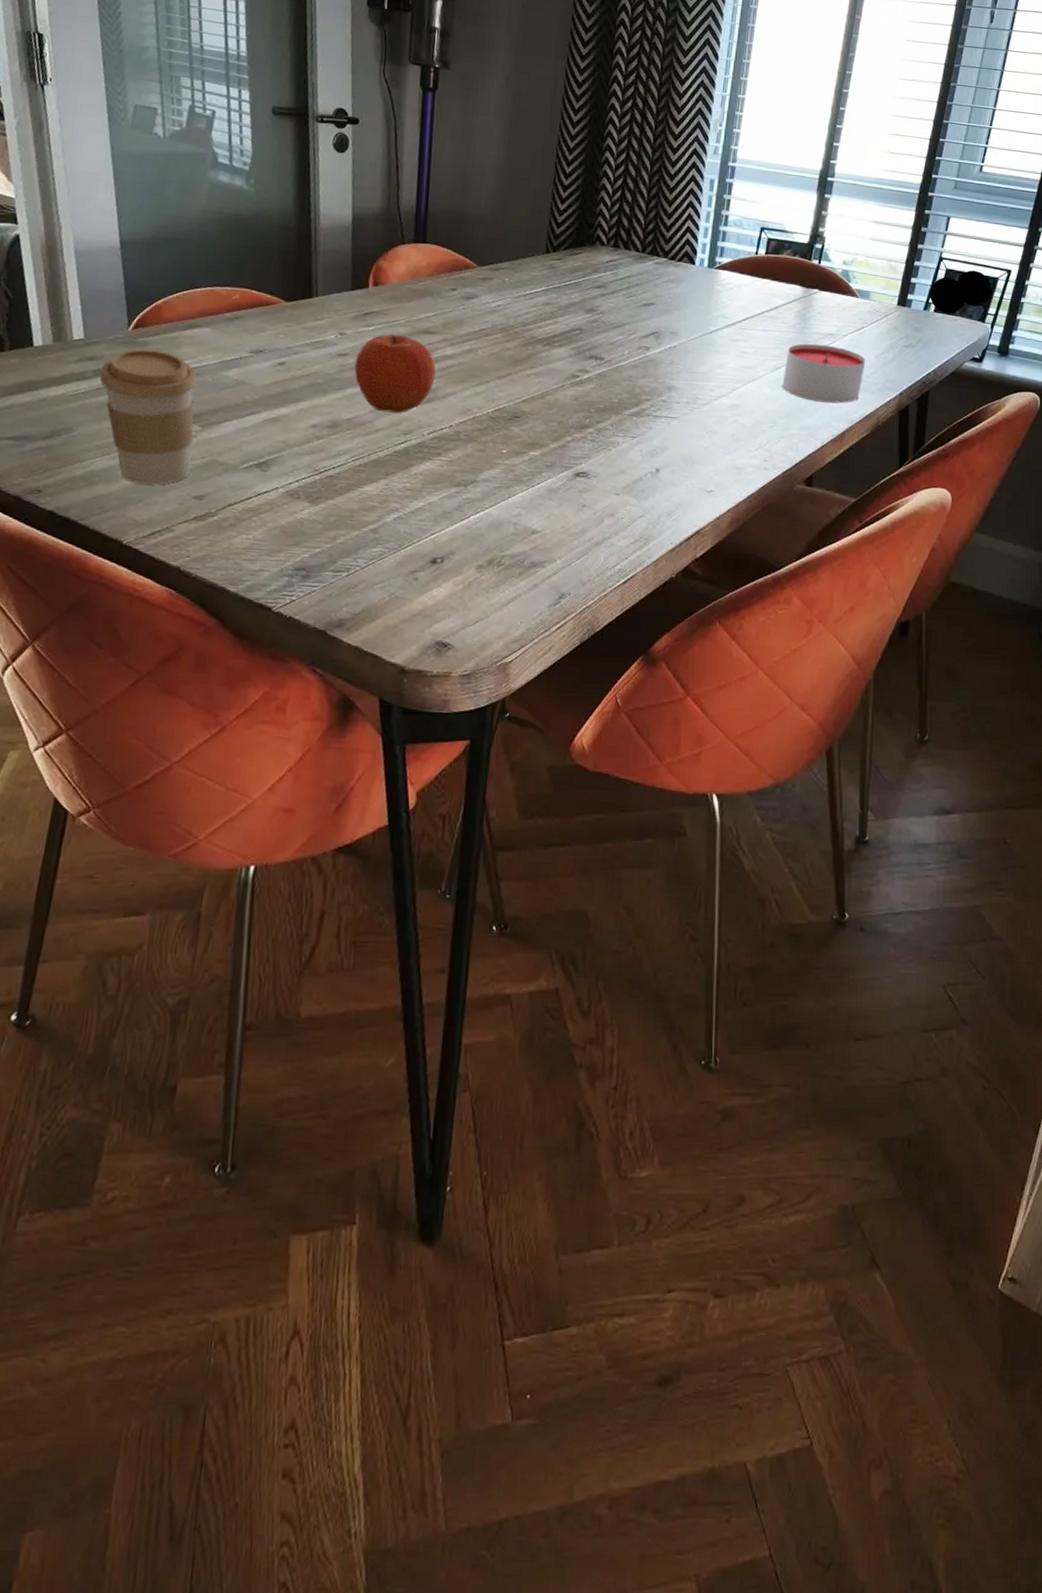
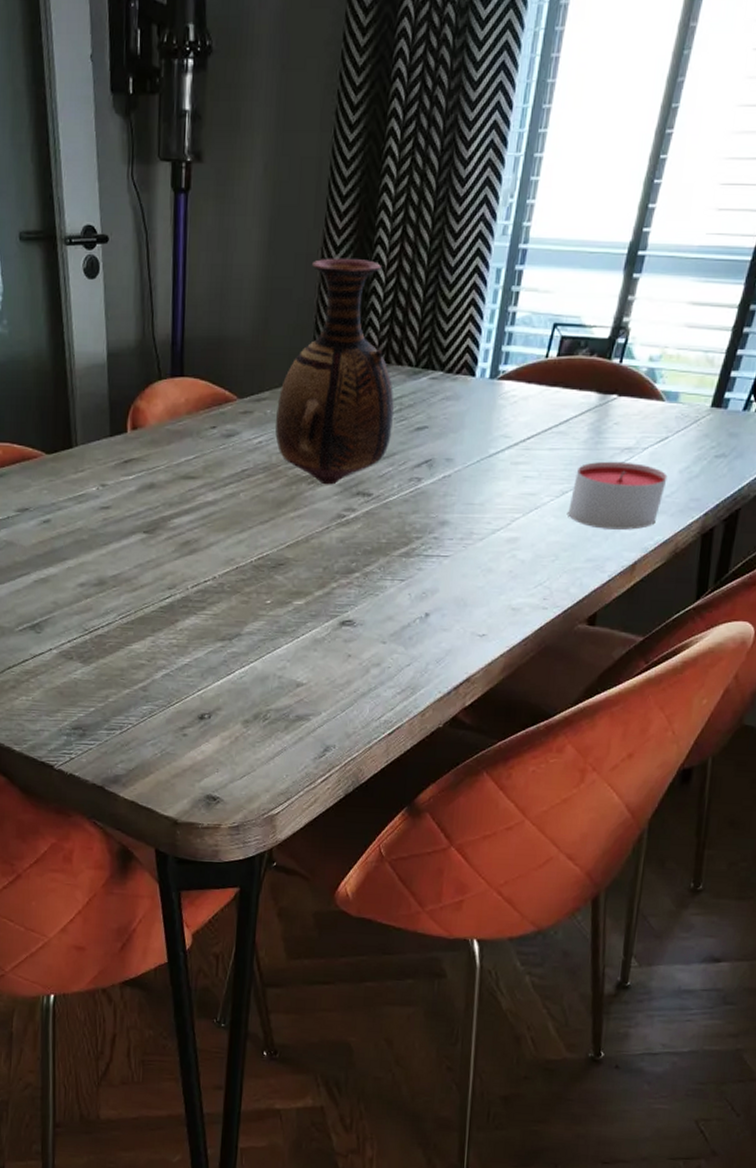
fruit: present [354,334,436,413] -> none [117,482,198,567]
vase: none [512,157,623,348] -> present [274,258,394,485]

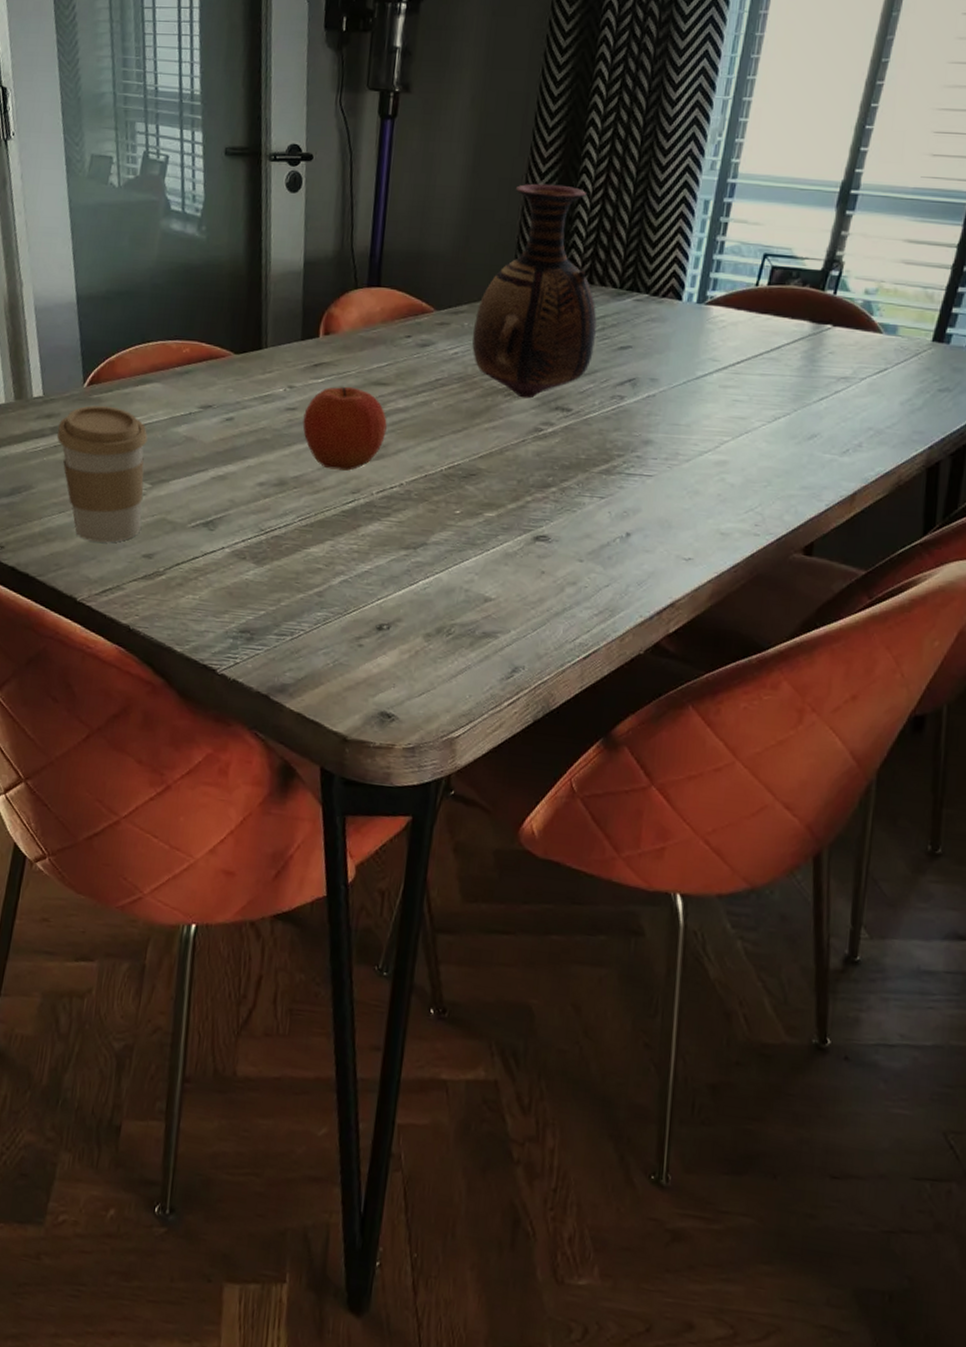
fruit: none [117,482,198,567] -> present [302,386,387,471]
candle: present [568,461,668,530] -> none [781,389,888,460]

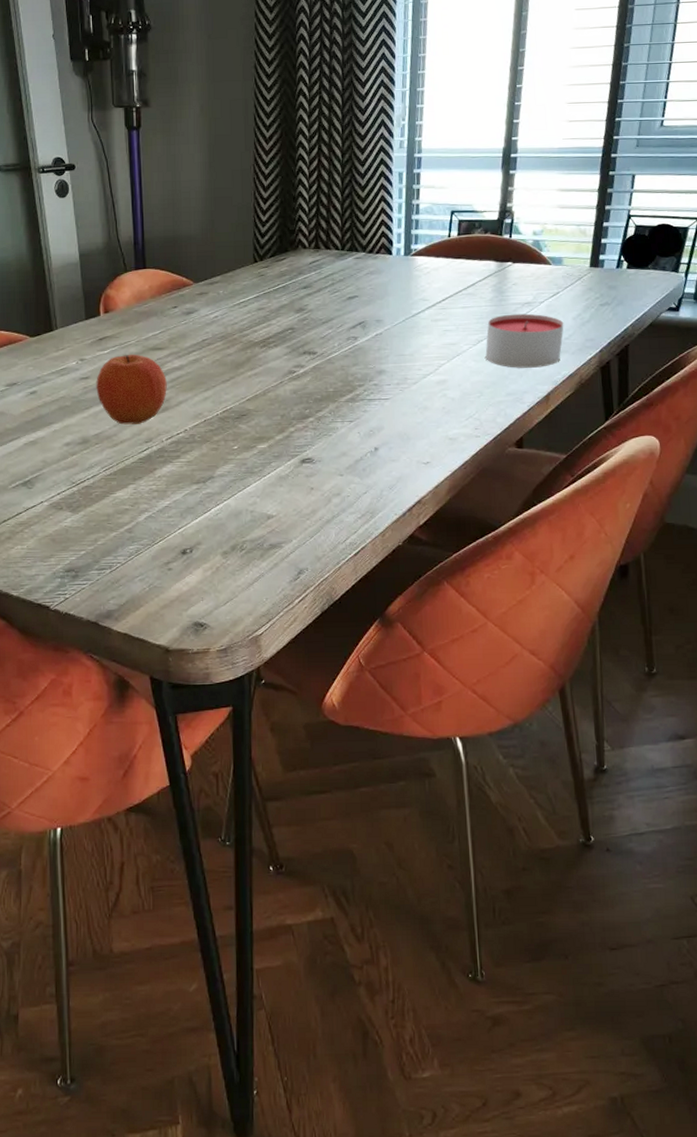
vase: present [471,183,597,399] -> none [227,171,328,348]
candle: none [781,389,888,460] -> present [485,313,564,368]

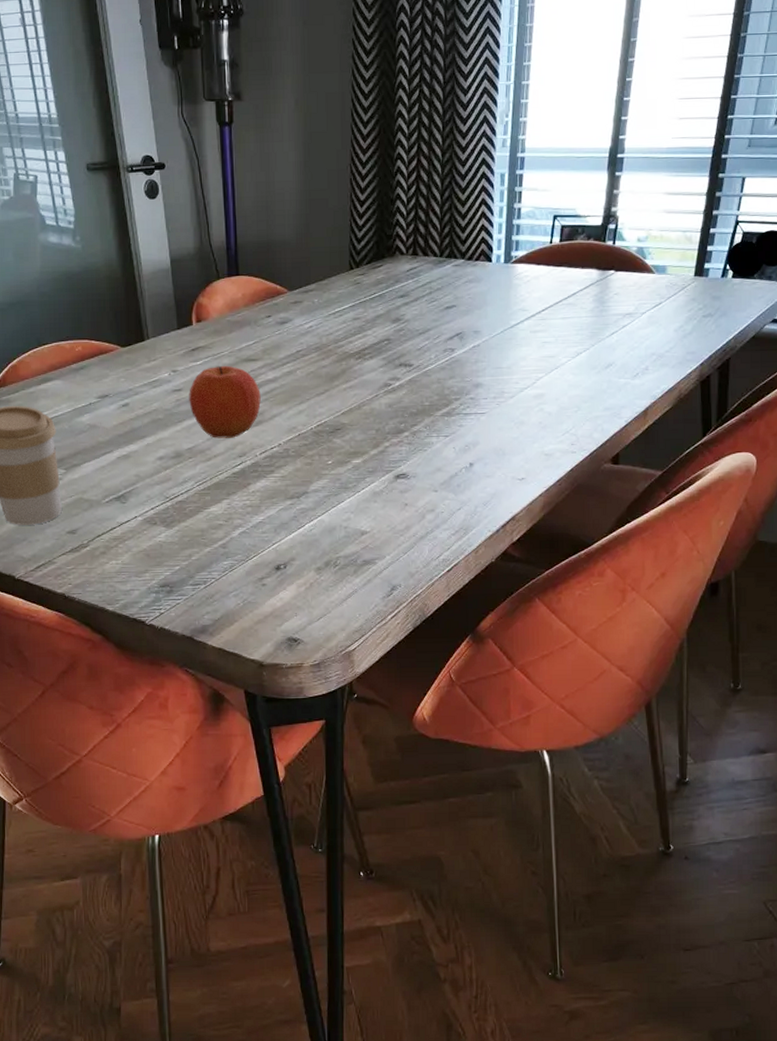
candle: present [485,313,564,368] -> none [584,325,665,382]

